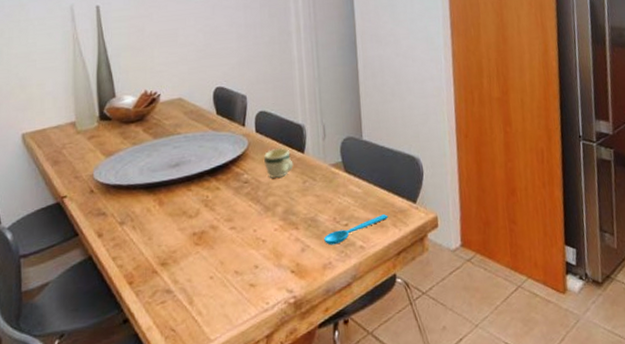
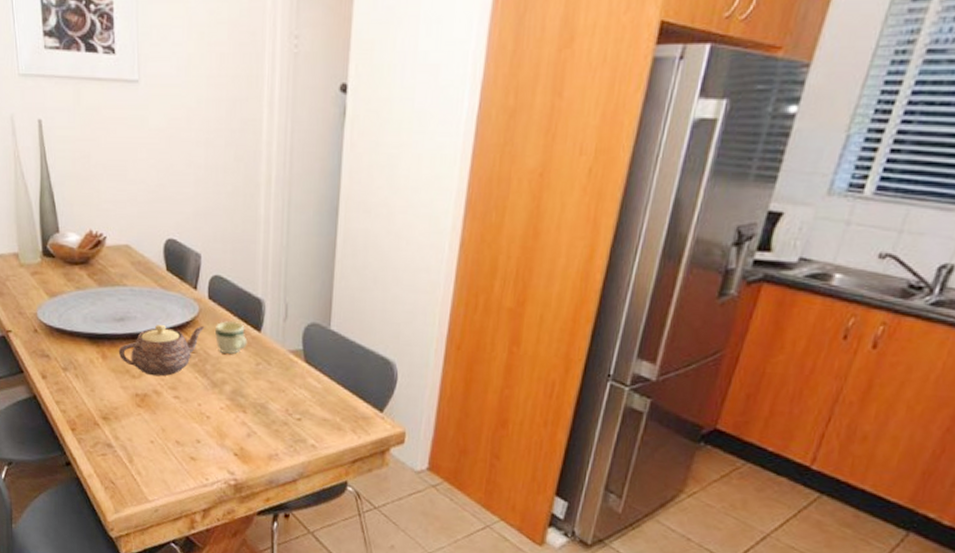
teapot: none [174,158,255,213] -> present [118,324,205,377]
spoon: present [324,214,389,246] -> none [273,416,348,438]

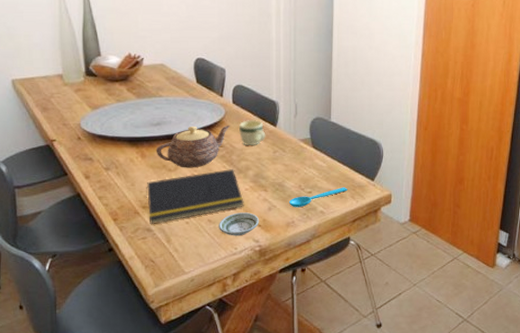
notepad: none [107,381,218,440] -> present [146,169,244,225]
saucer: none [188,435,236,465] -> present [219,212,260,236]
spoon: none [273,416,348,438] -> present [289,187,348,208]

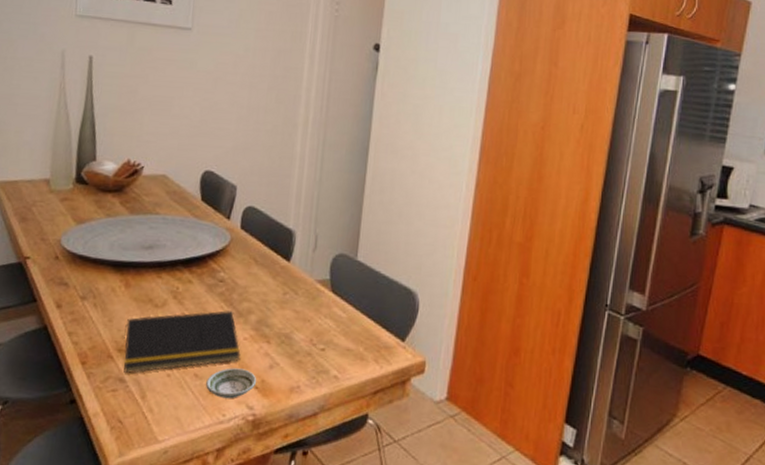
teapot: present [156,126,230,168] -> none [143,252,235,306]
mug: present [239,120,266,145] -> none [244,250,276,283]
spoon: present [289,187,348,208] -> none [296,346,371,369]

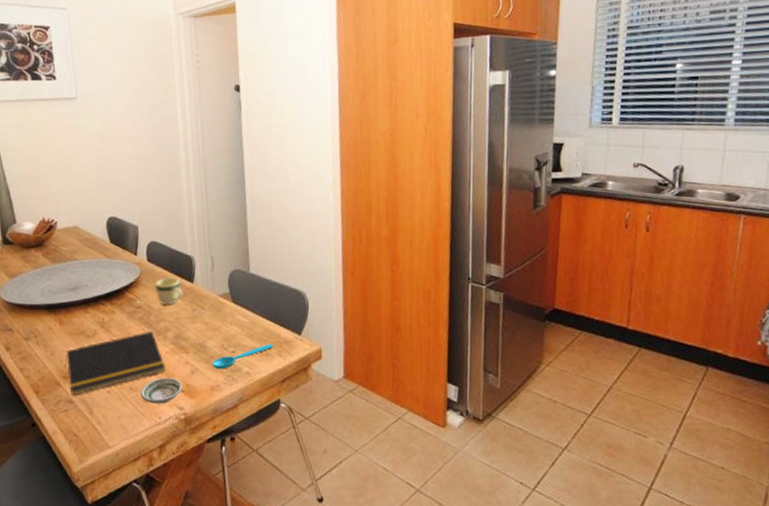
mug: none [244,250,276,283] -> present [155,277,184,305]
spoon: none [296,346,371,369] -> present [212,344,274,370]

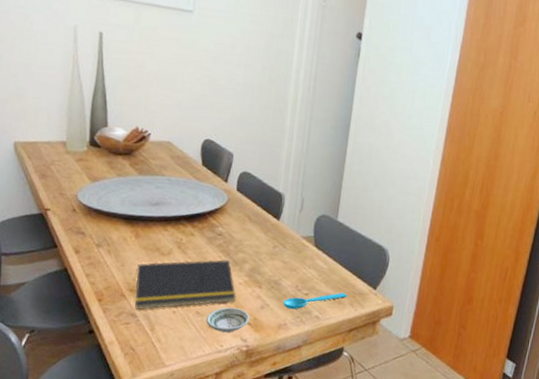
mug: present [155,277,184,305] -> none [240,210,268,238]

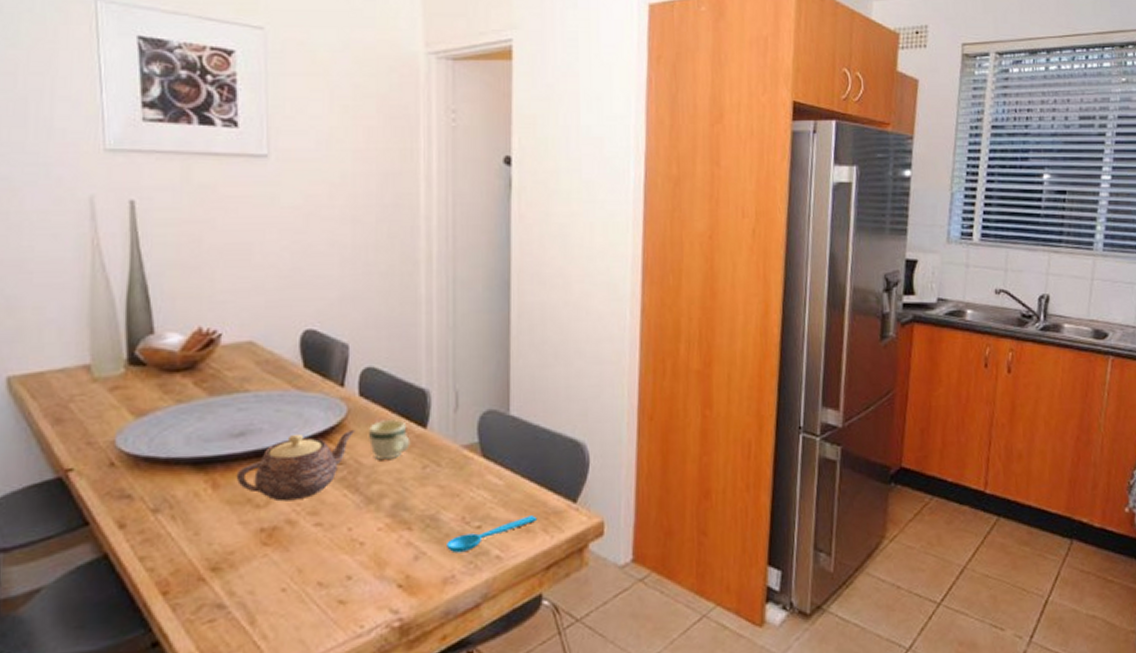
notepad: present [135,260,236,310] -> none [217,498,376,598]
teapot: none [151,209,232,255] -> present [236,430,355,502]
saucer: present [206,307,250,333] -> none [335,566,400,607]
mug: none [240,210,268,238] -> present [369,420,411,460]

